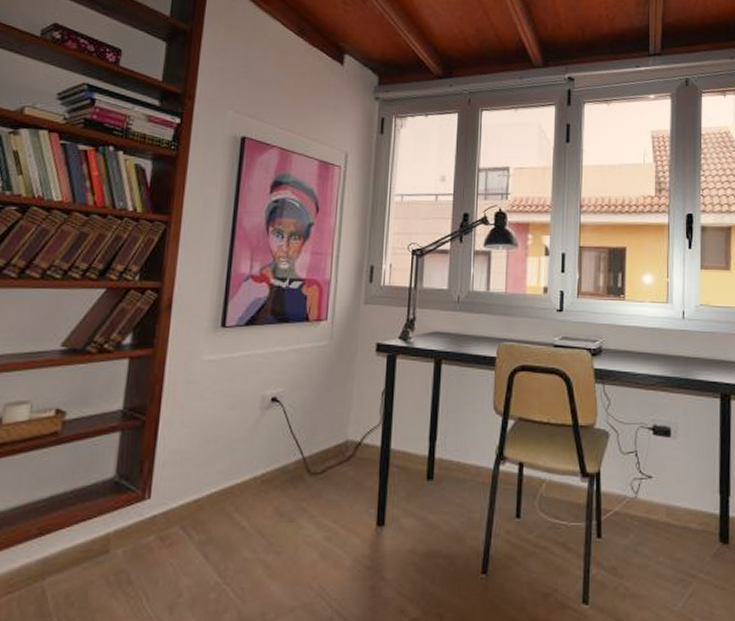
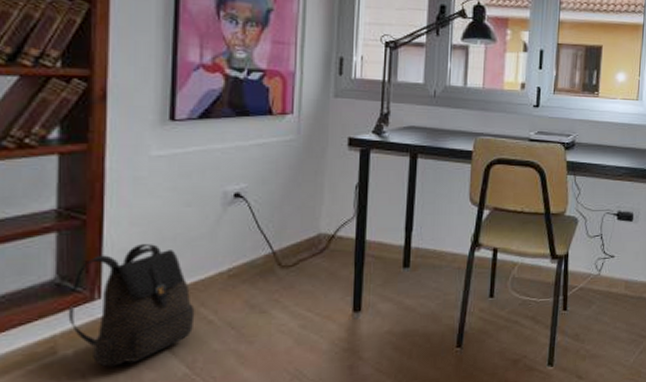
backpack: none [121,446,230,569] -> present [68,244,195,367]

